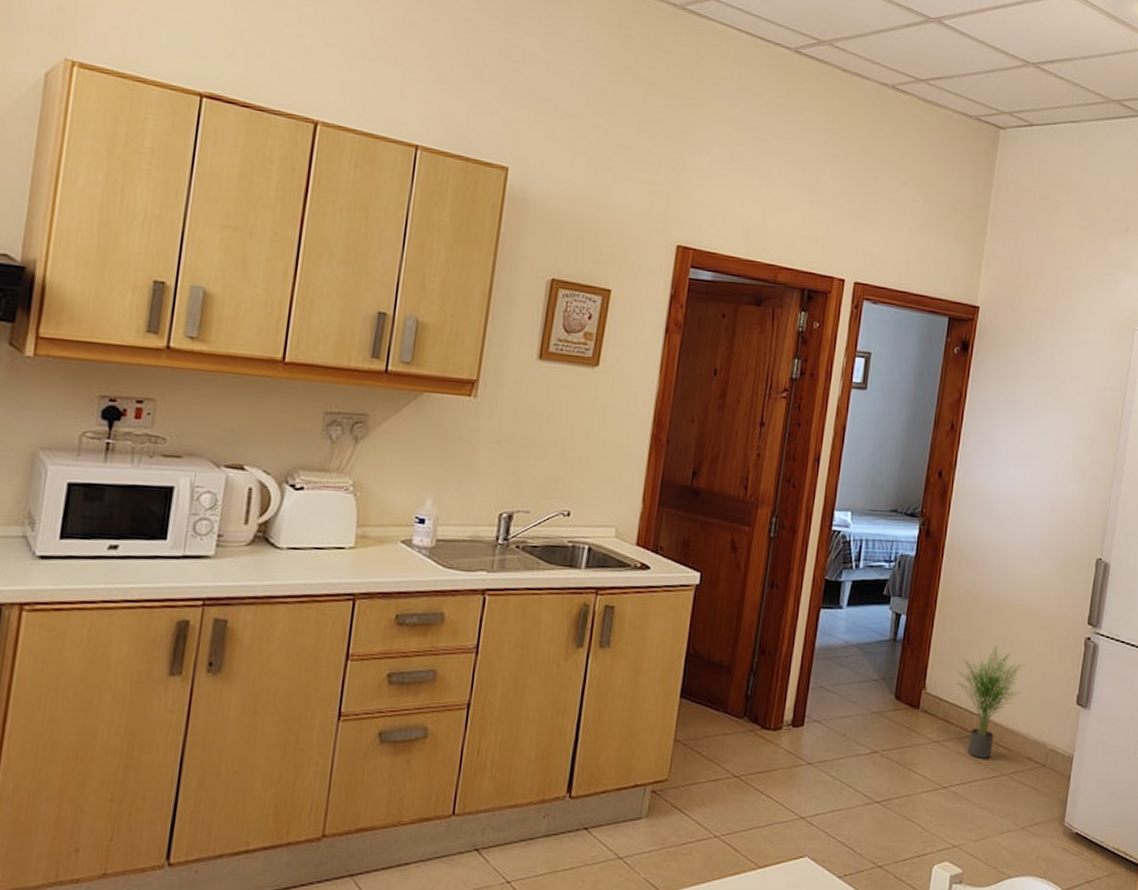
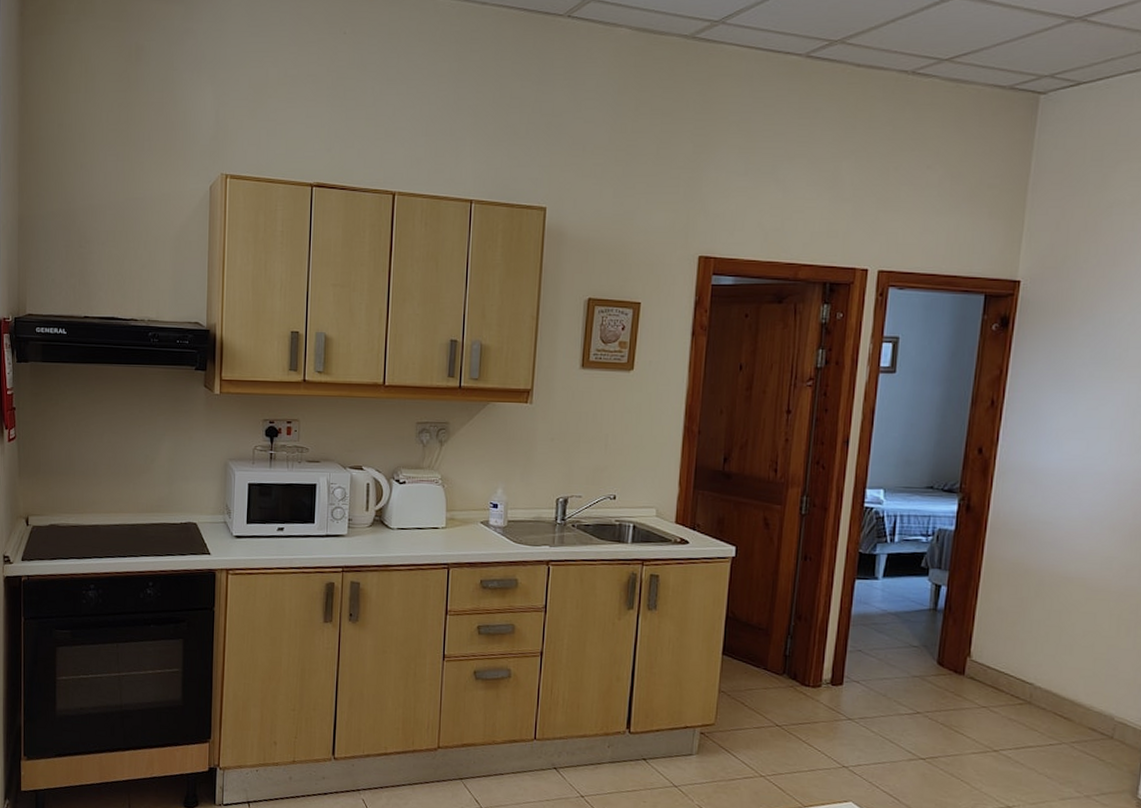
potted plant: present [956,645,1025,759] -> none [1005,616,1085,727]

